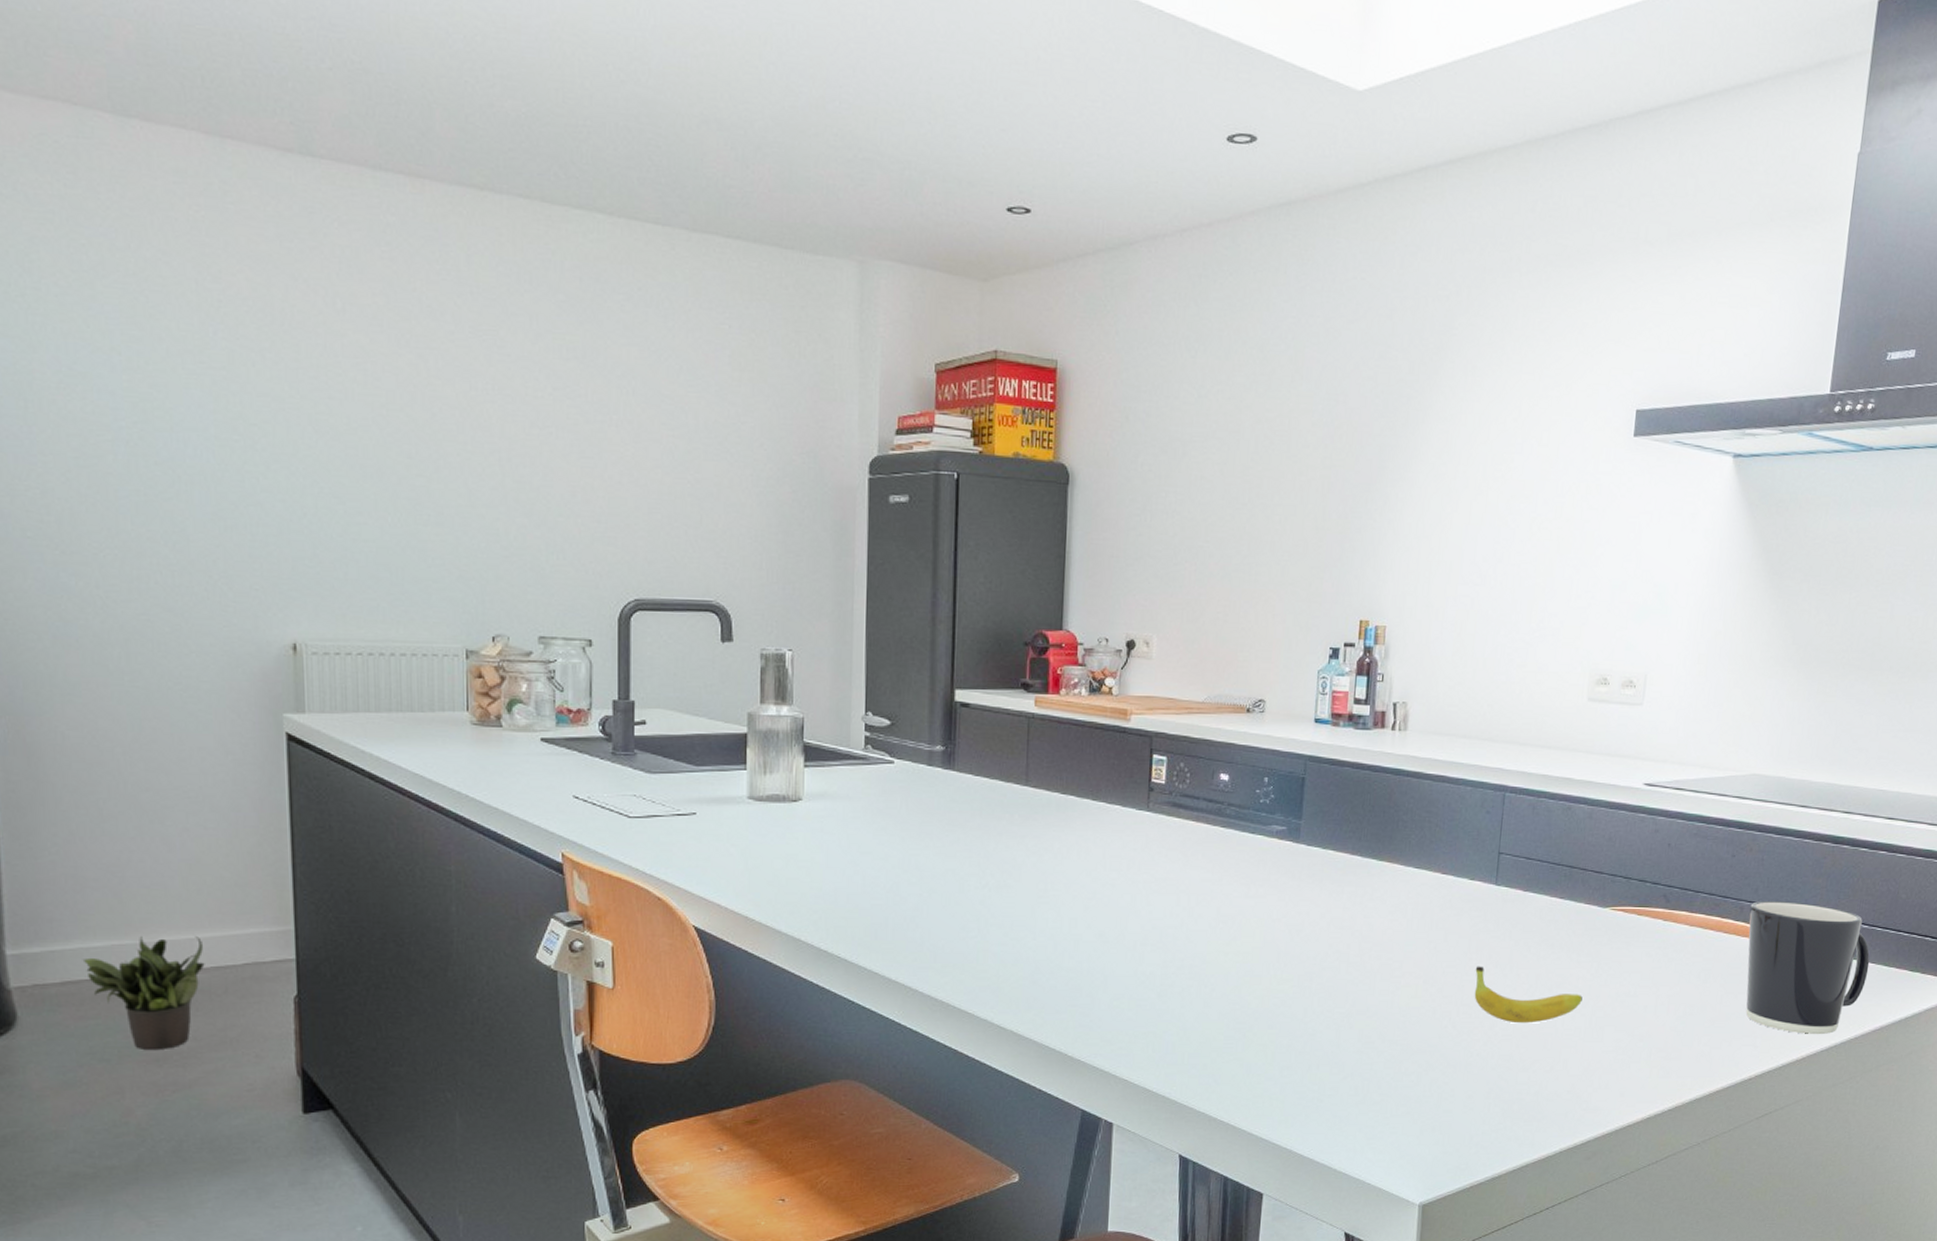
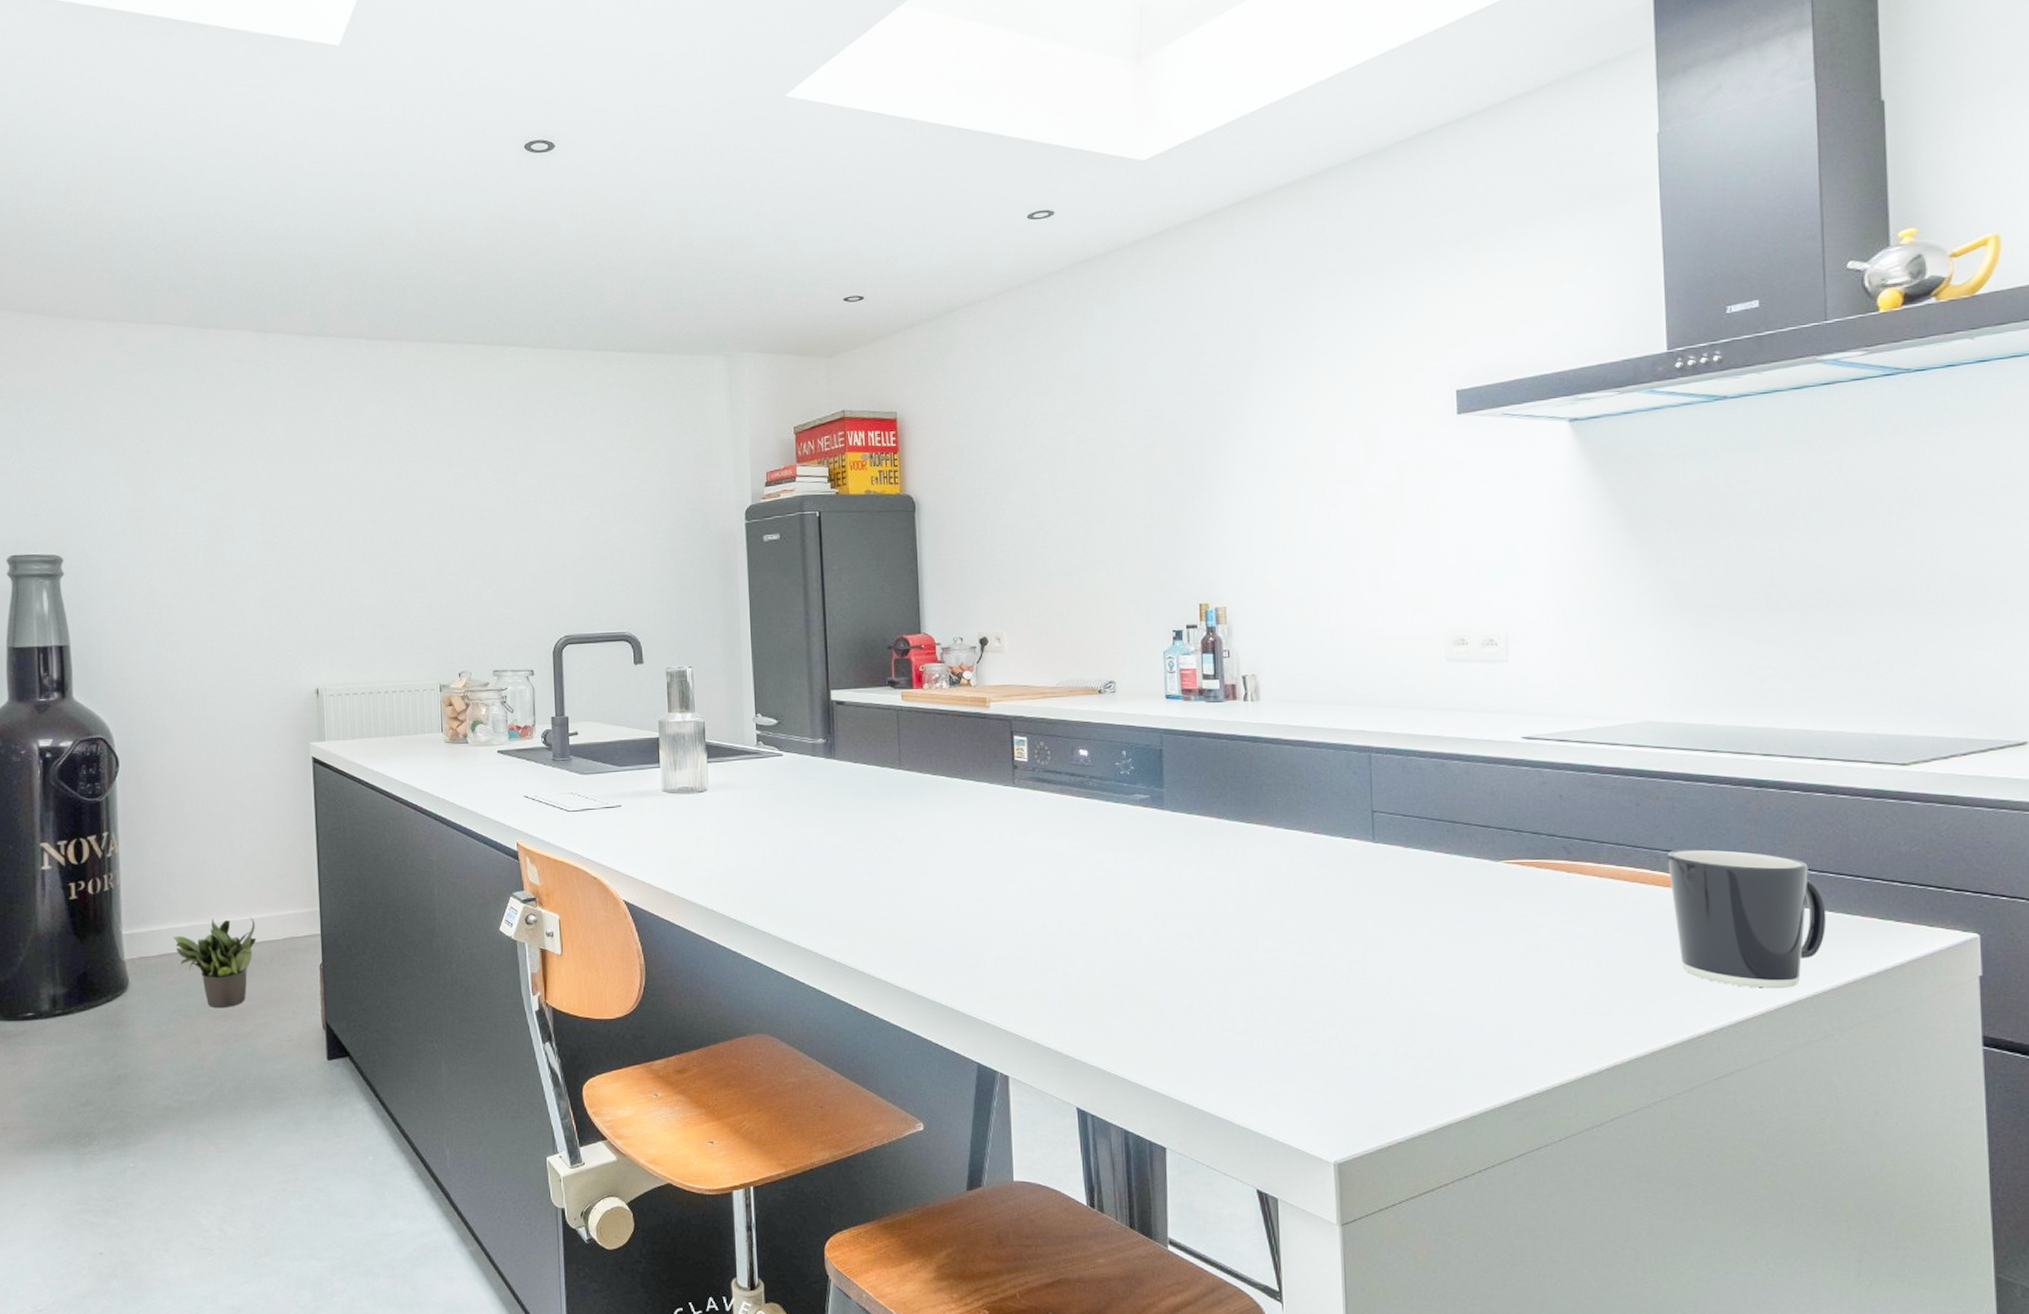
fruit: present [1474,966,1583,1024] -> none [1363,922,1487,979]

